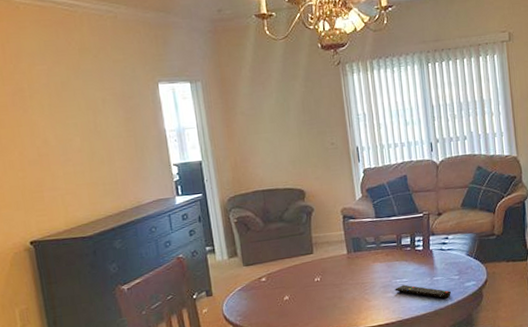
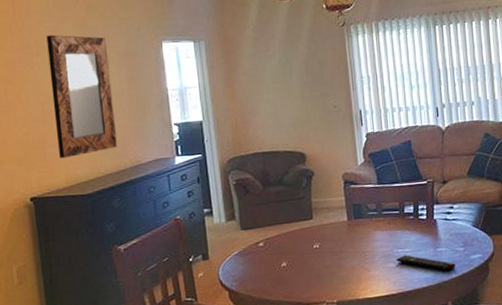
home mirror: none [39,77,116,201] -> present [46,34,117,158]

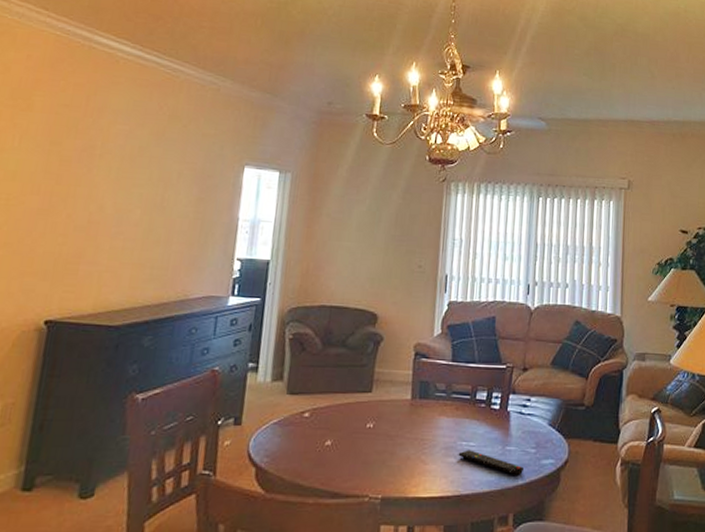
home mirror: present [46,34,117,158] -> none [94,138,182,279]

